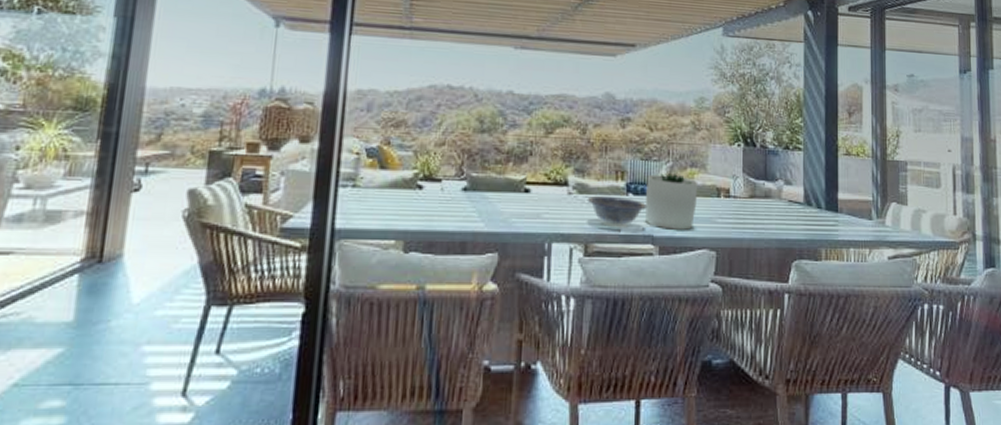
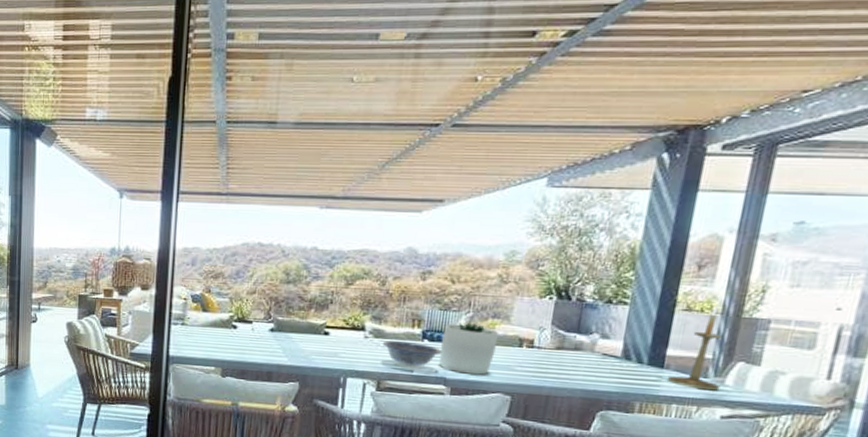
candlestick: none [843,149,883,232] -> present [668,305,722,391]

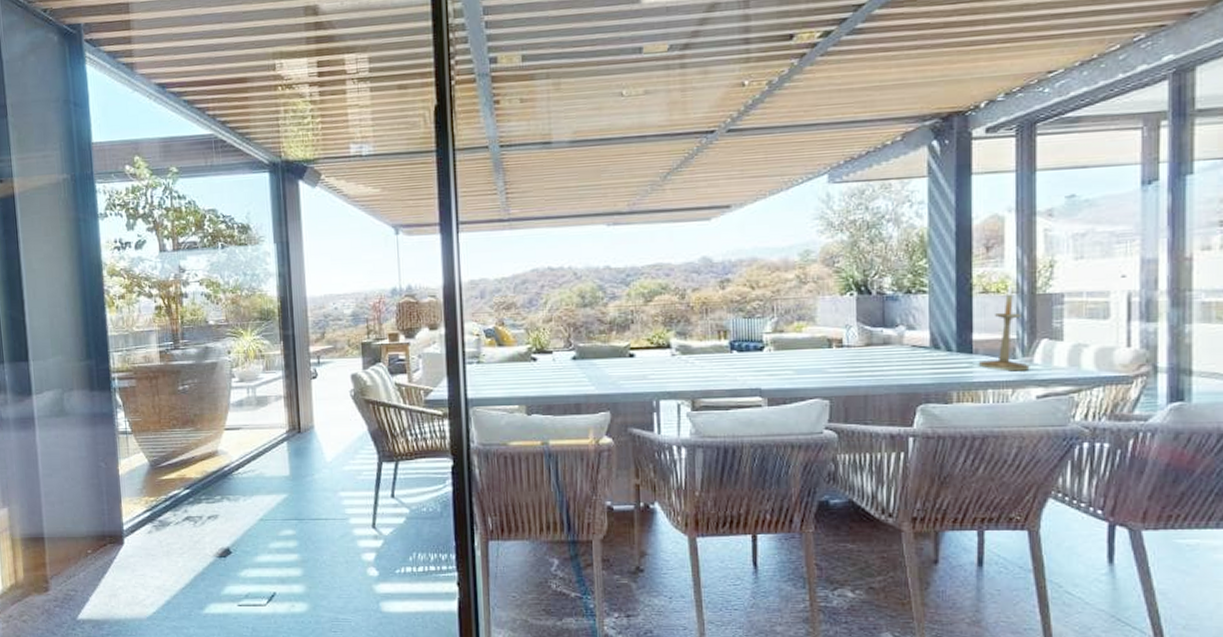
decorative bowl: present [382,340,442,370] -> none [690,354,753,384]
planter: present [439,323,500,375] -> none [751,329,807,382]

